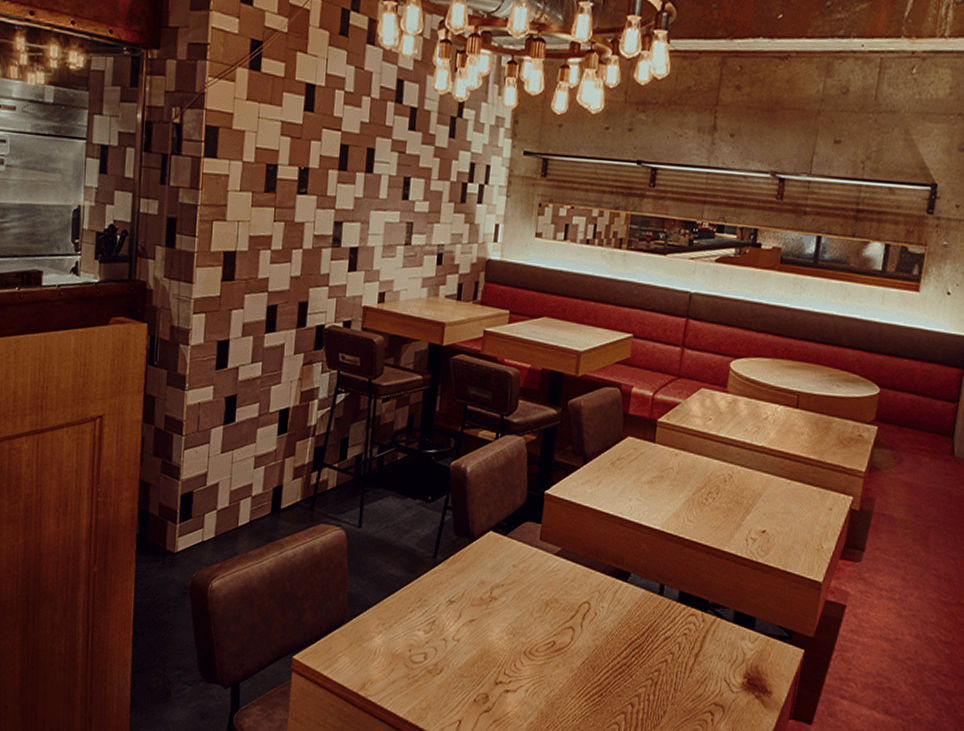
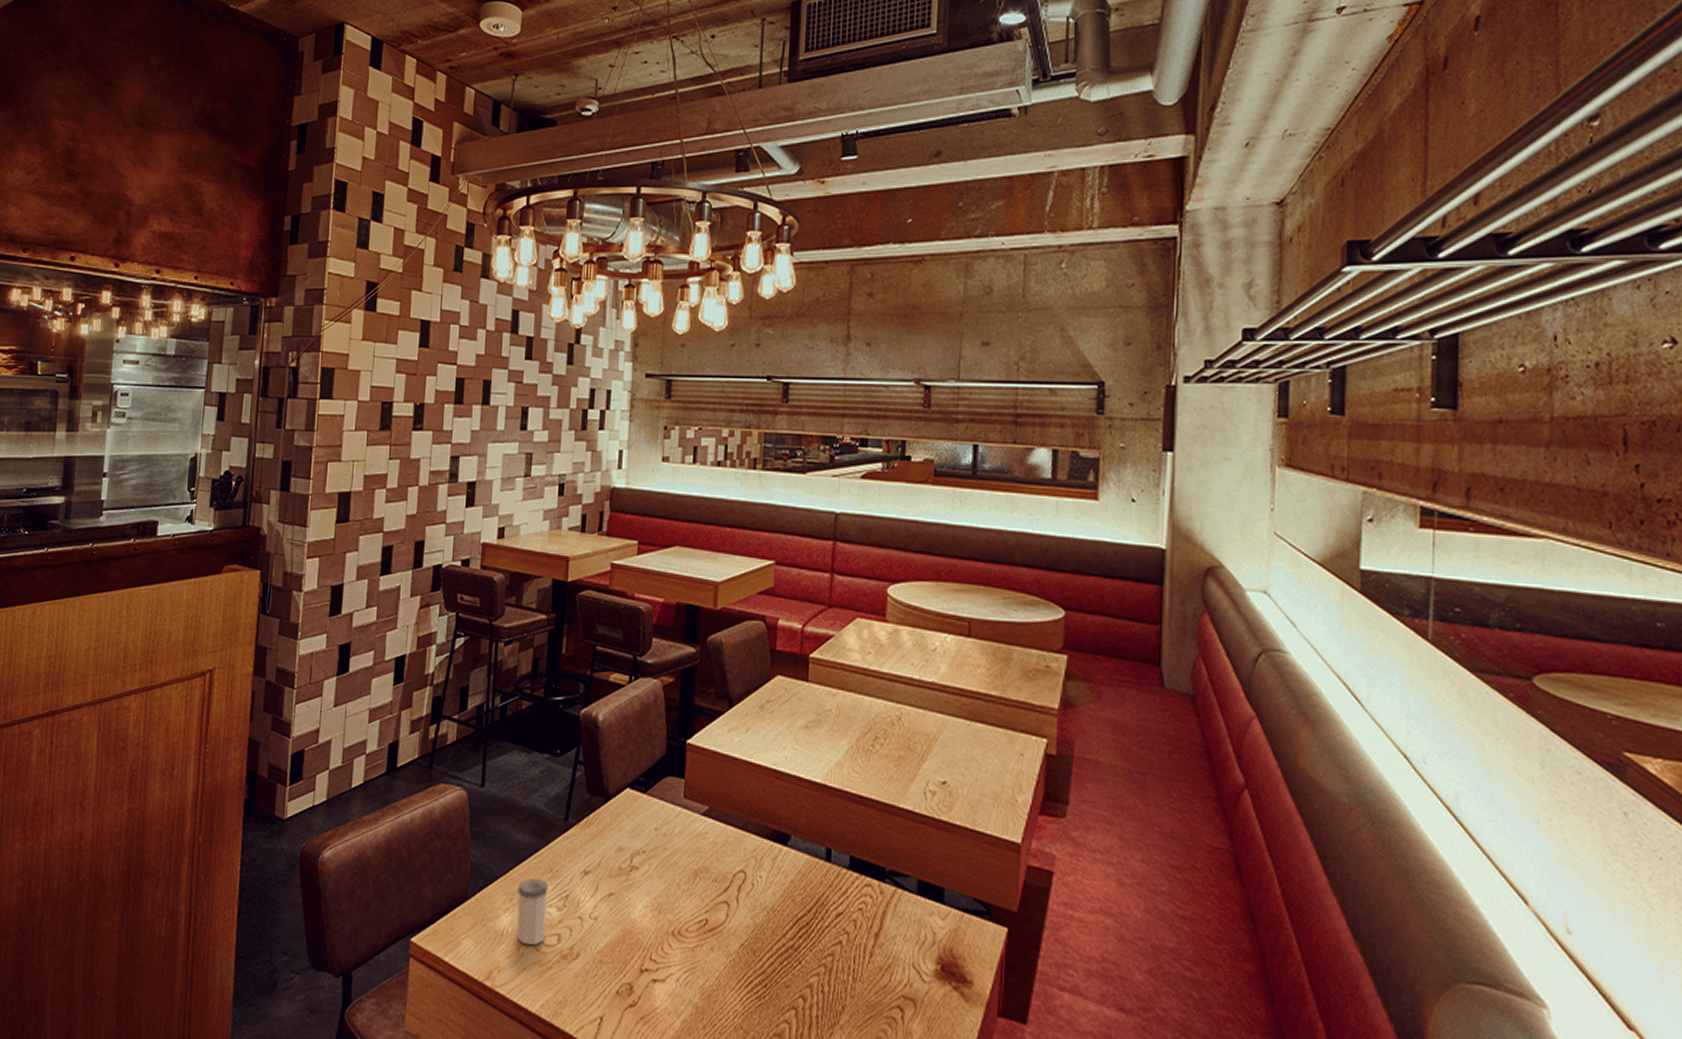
salt shaker: none [388,606,417,662] -> present [517,878,548,945]

